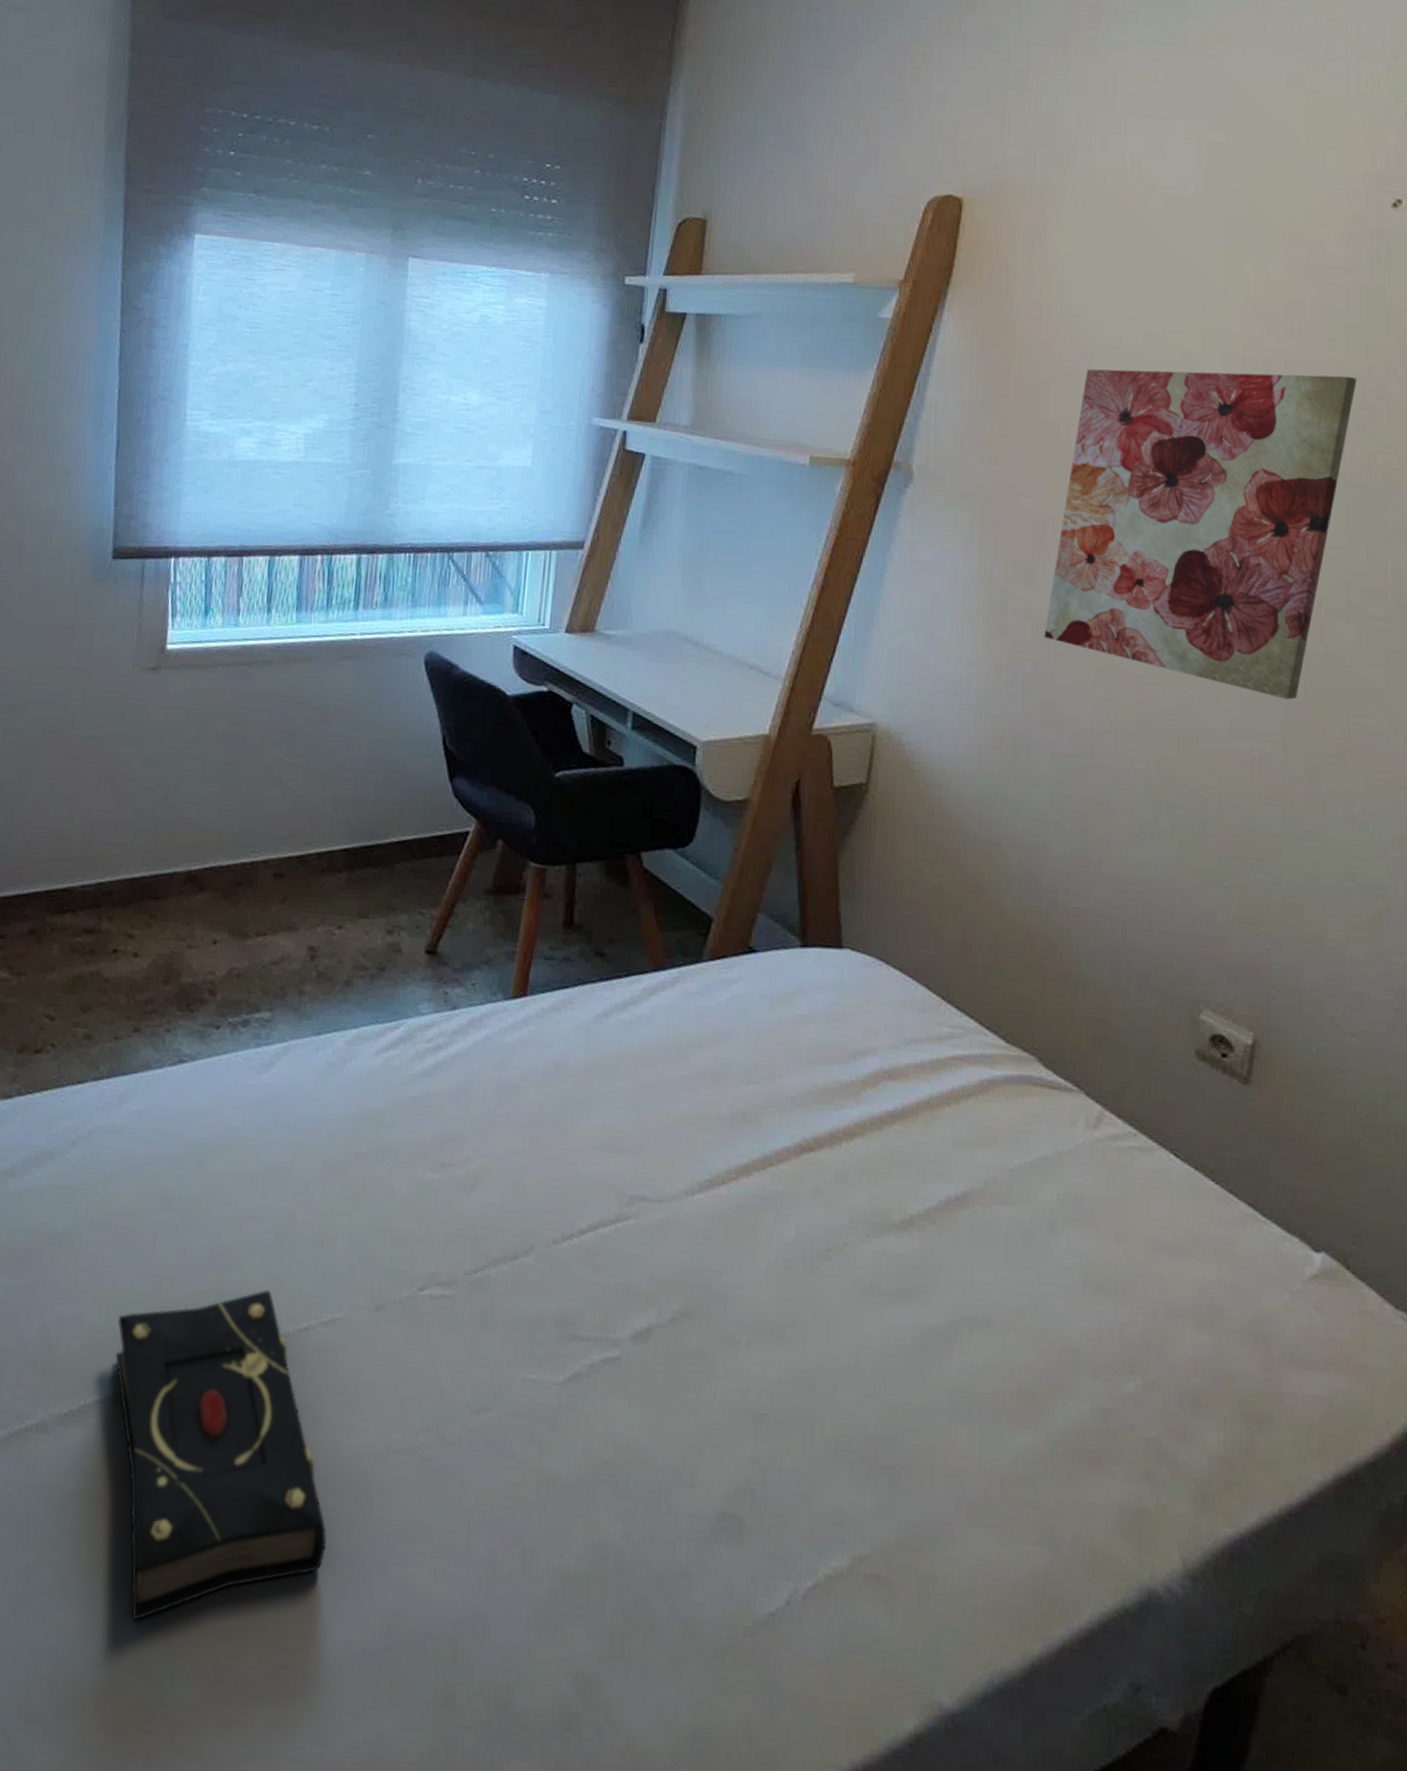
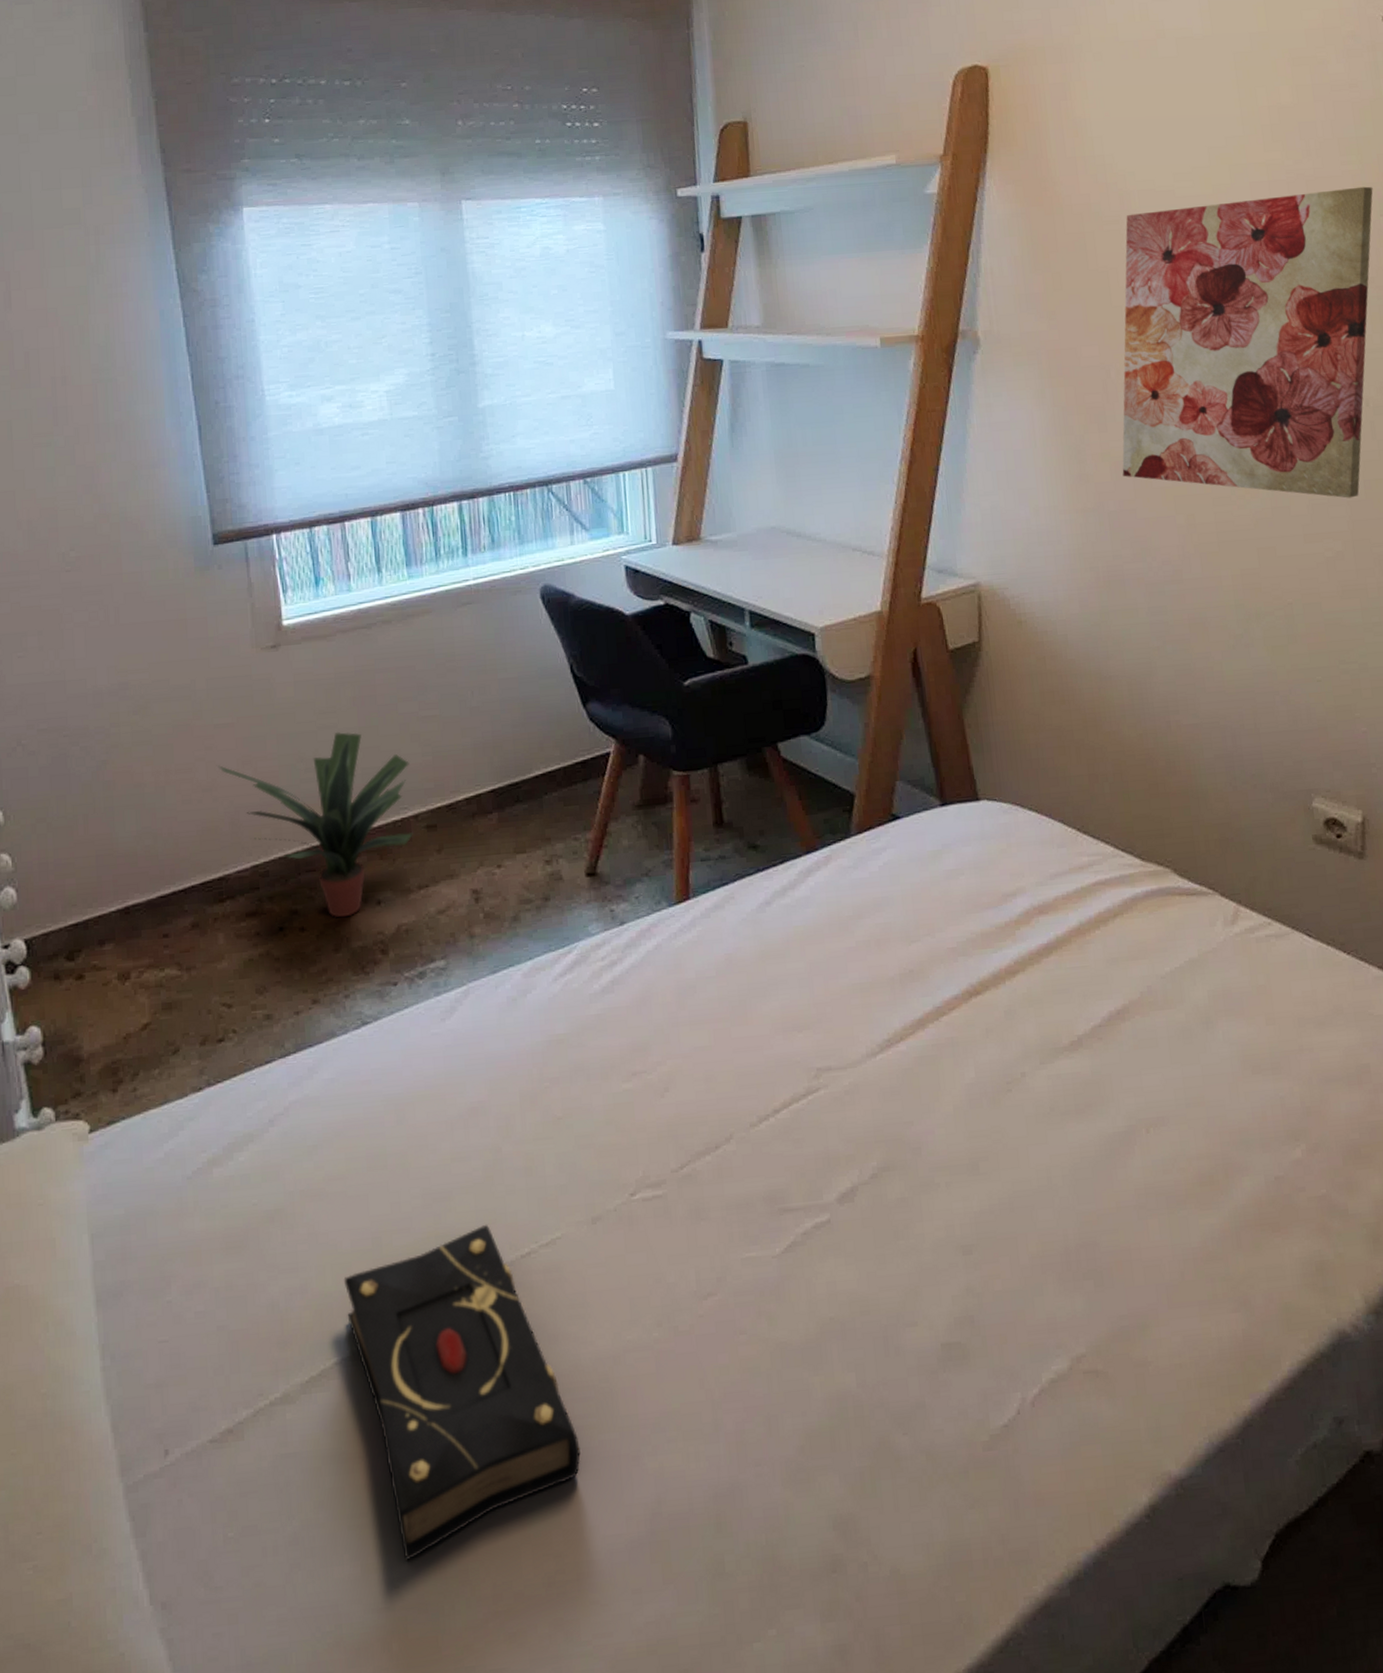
potted plant: none [80,763,268,951] -> present [217,731,413,918]

